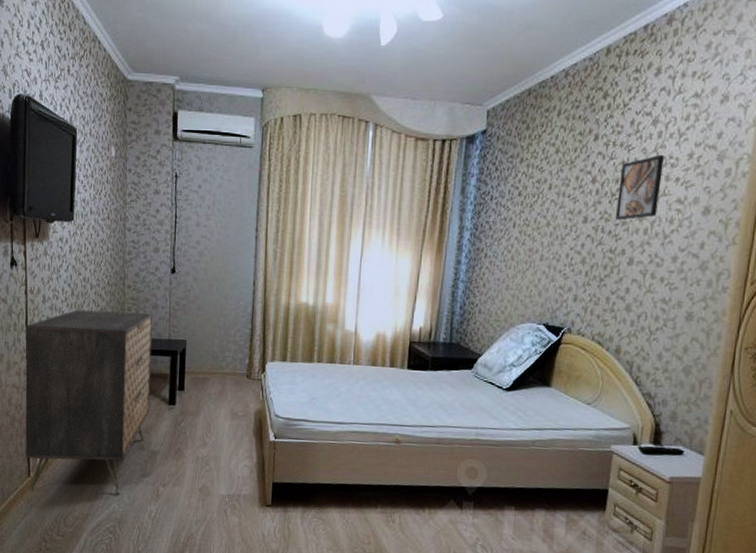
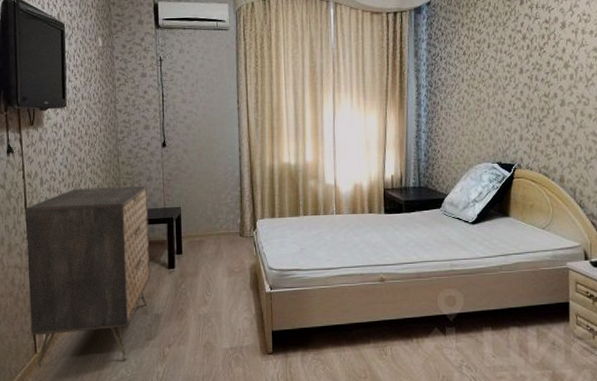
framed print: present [614,154,664,221] -> none [545,12,579,70]

